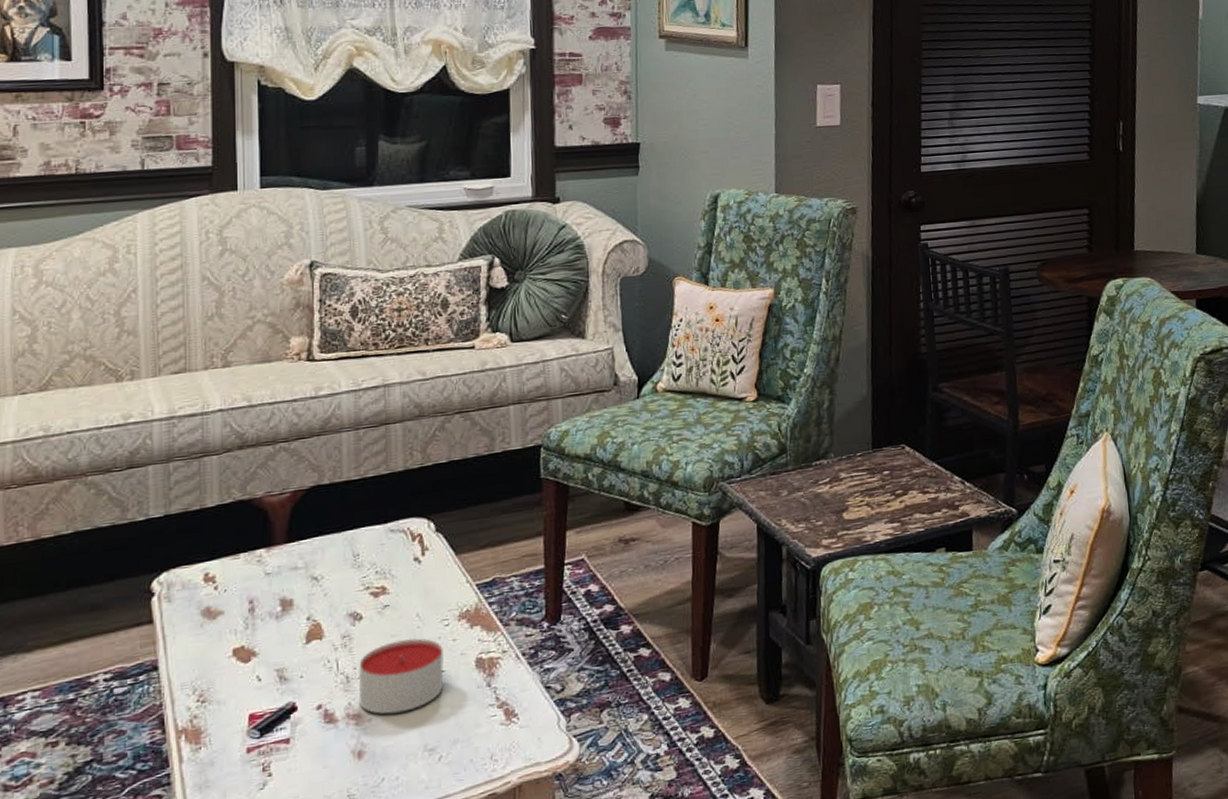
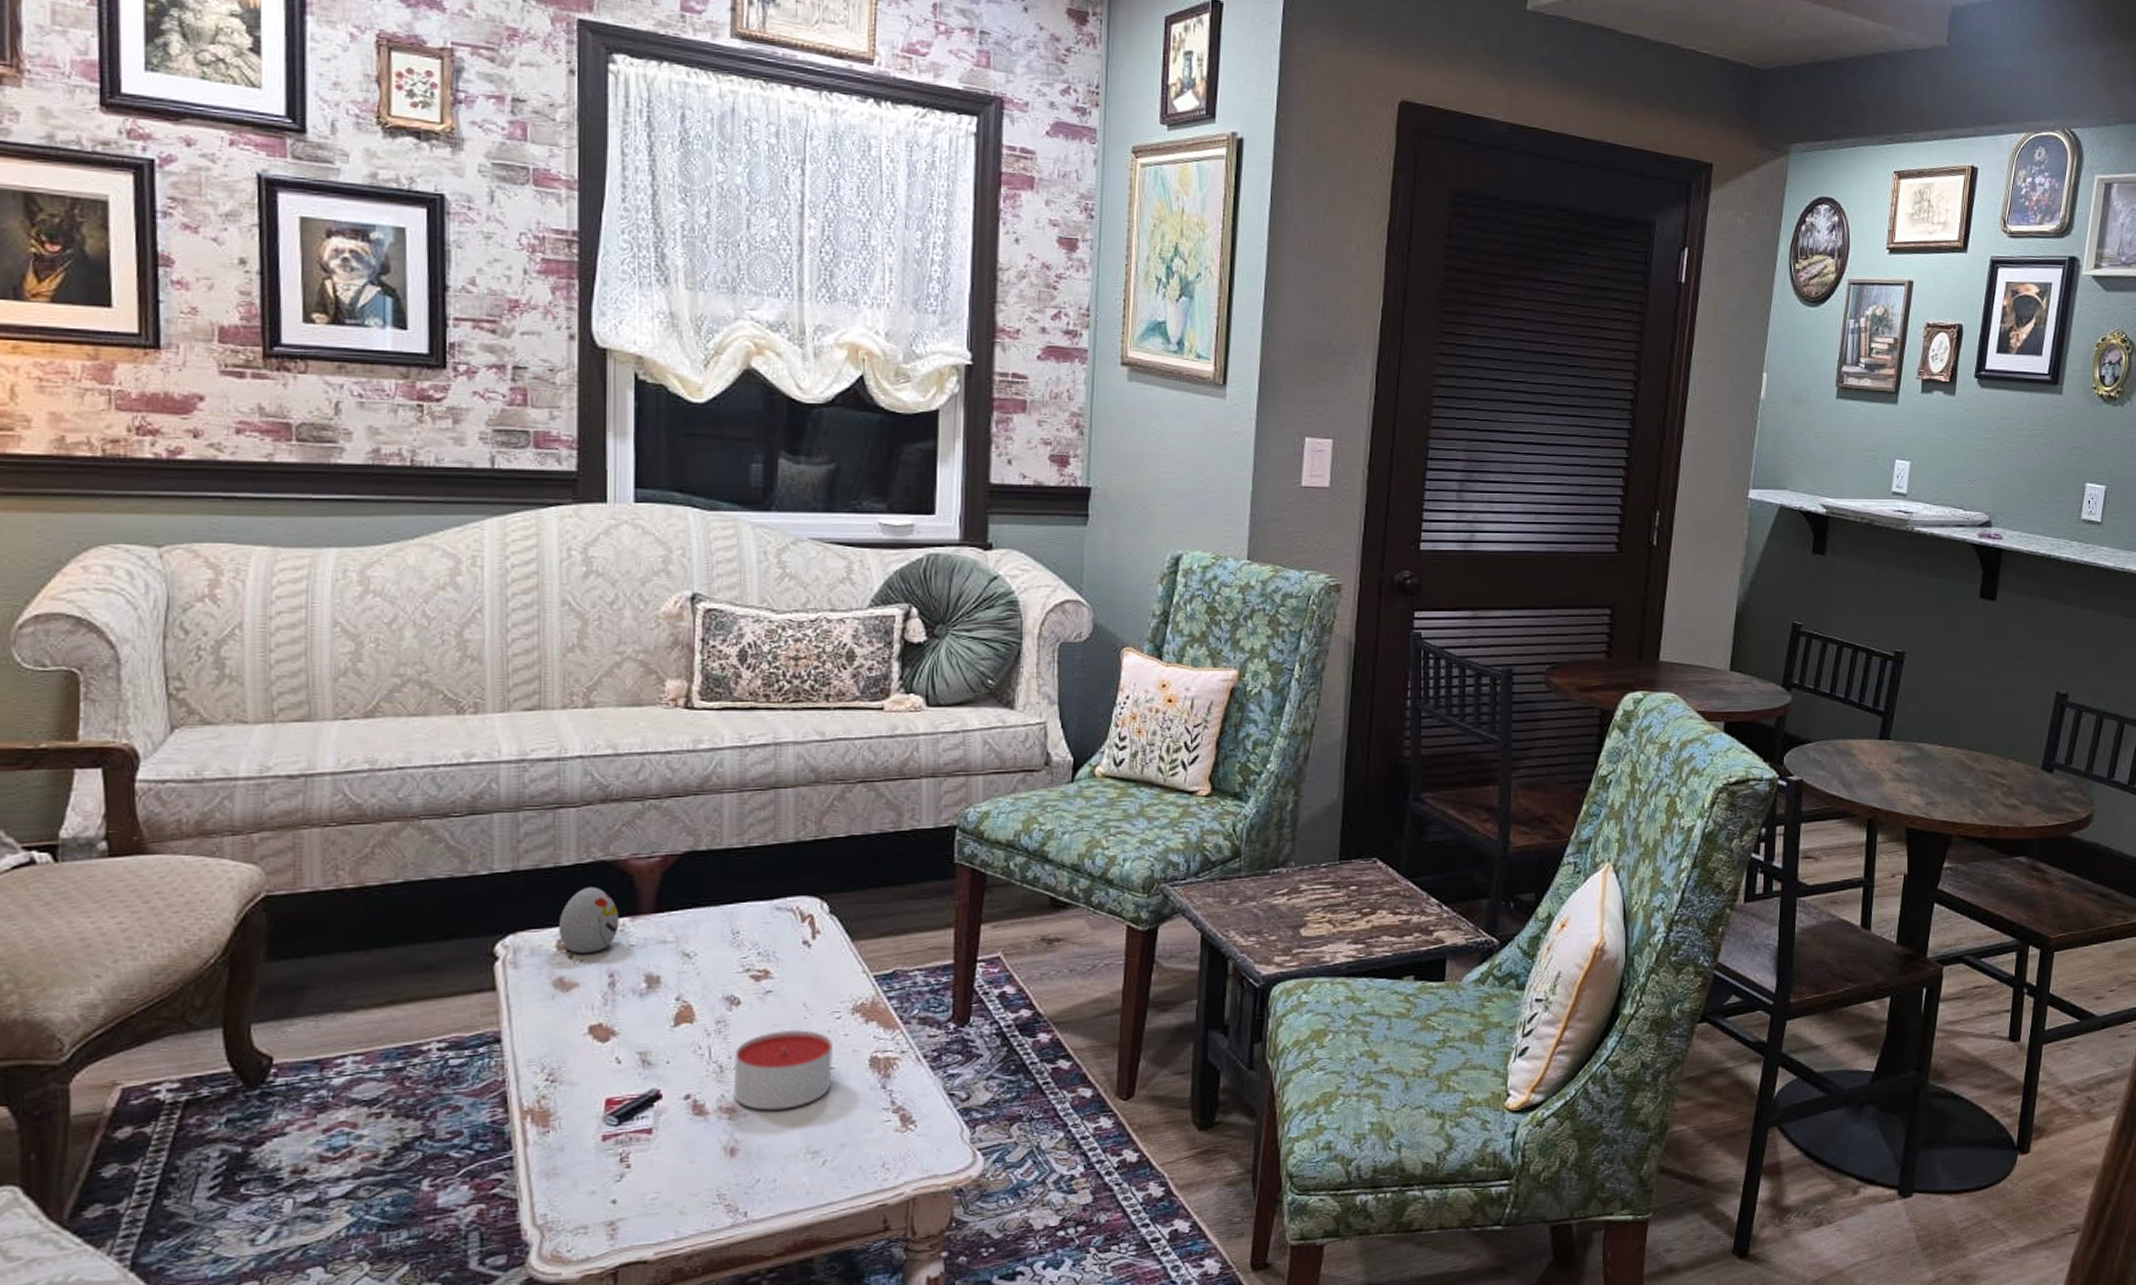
decorative egg: none [205,524,257,585] -> present [558,887,619,953]

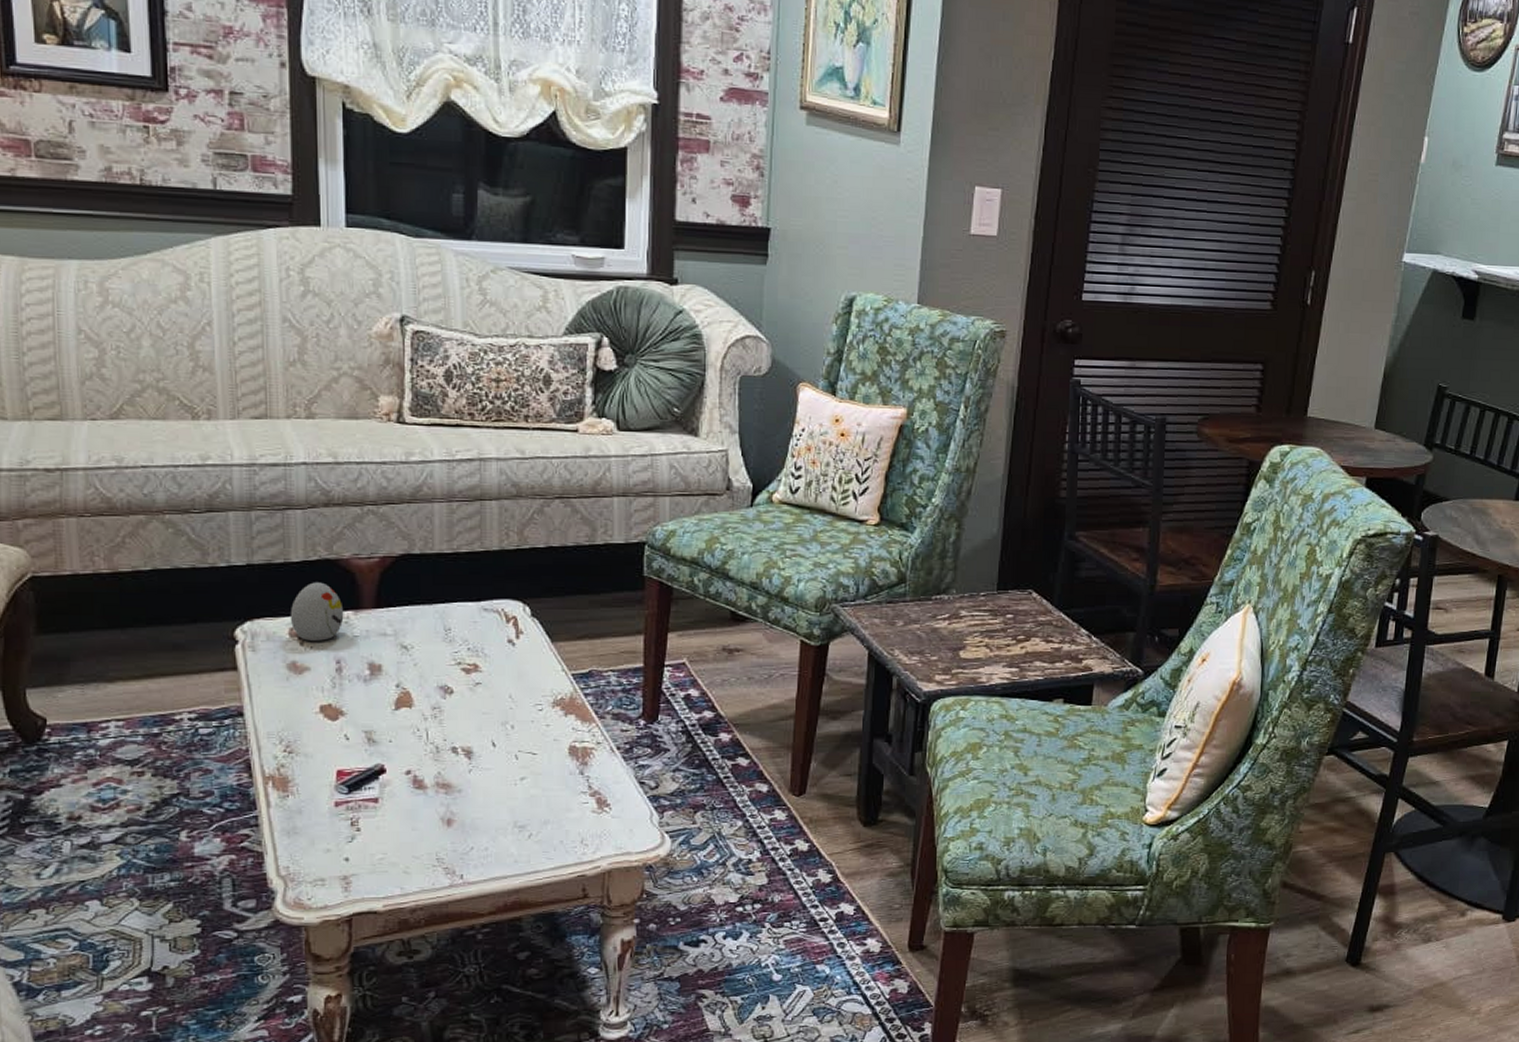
candle: present [733,1029,833,1111] -> none [448,718,536,788]

